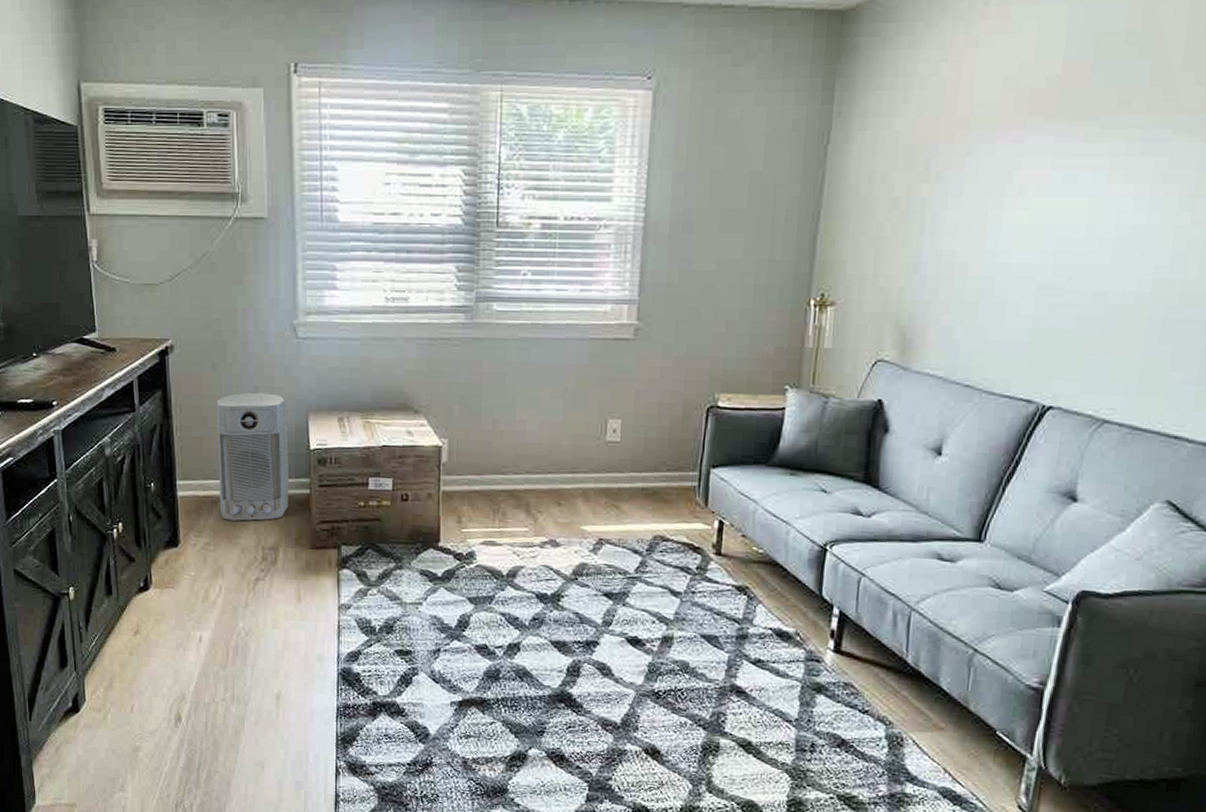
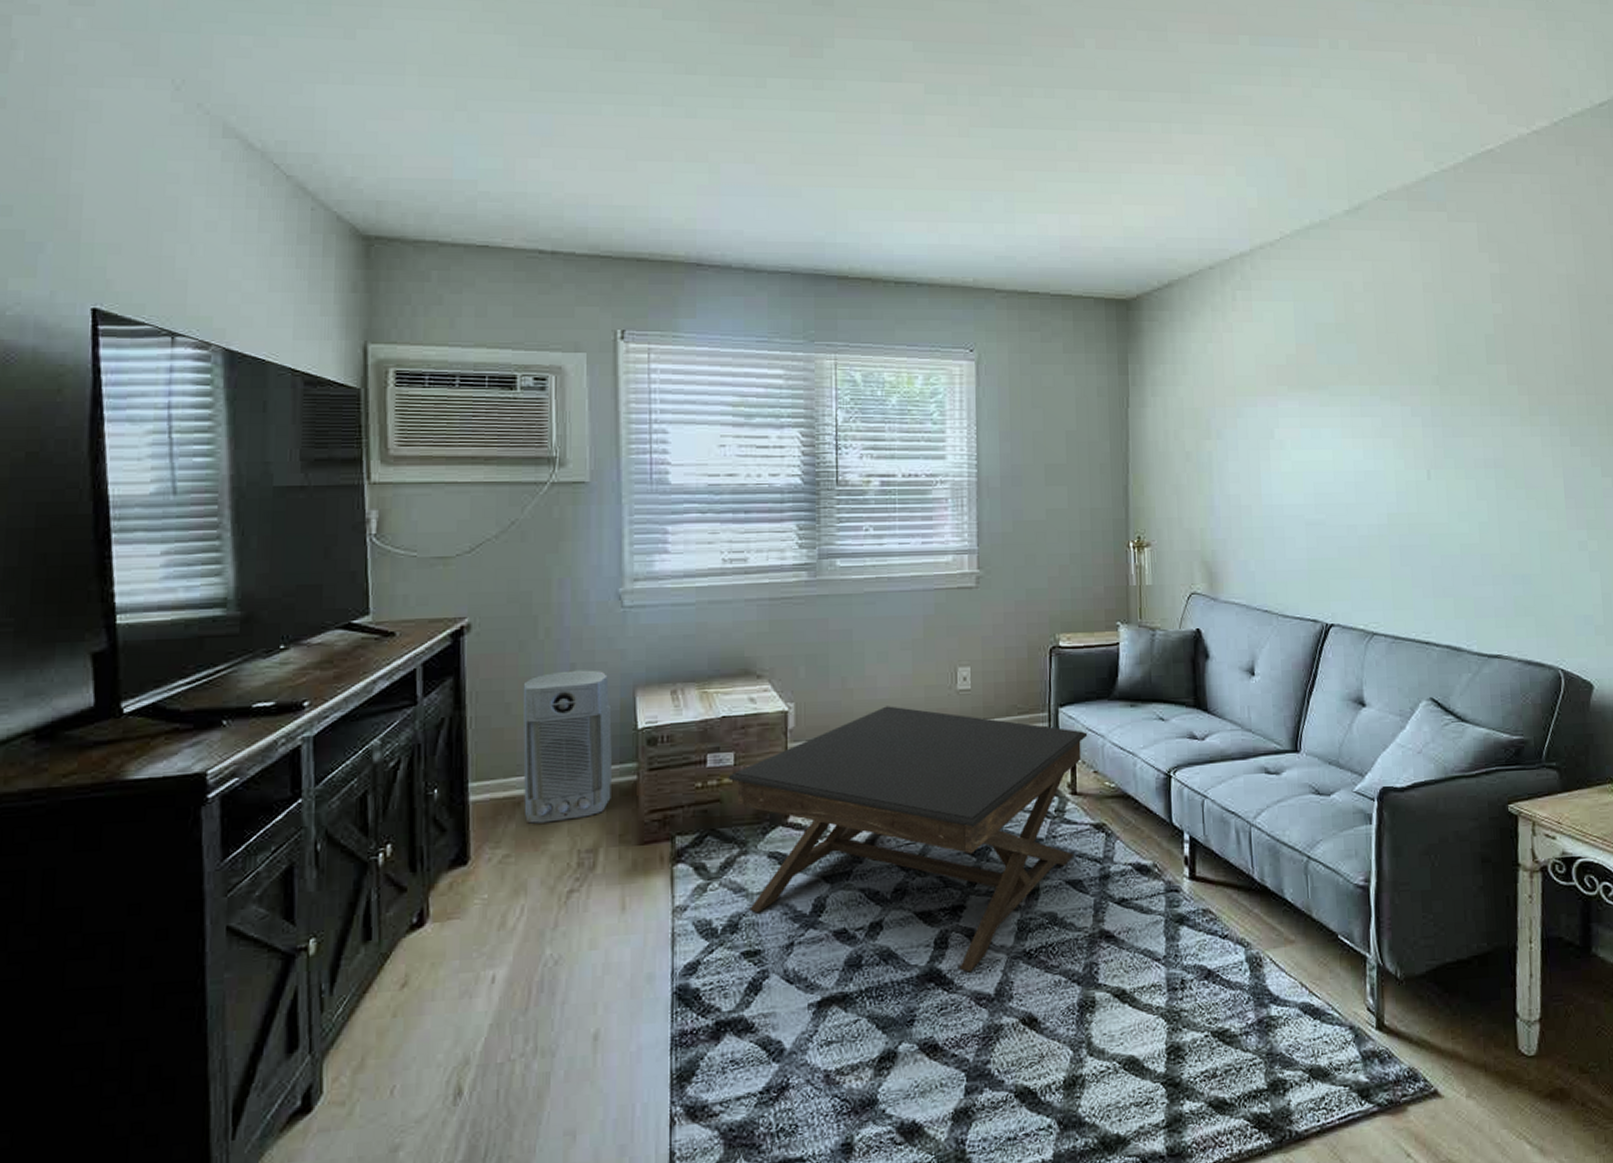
coffee table: none [386,450,739,701] -> present [728,706,1088,973]

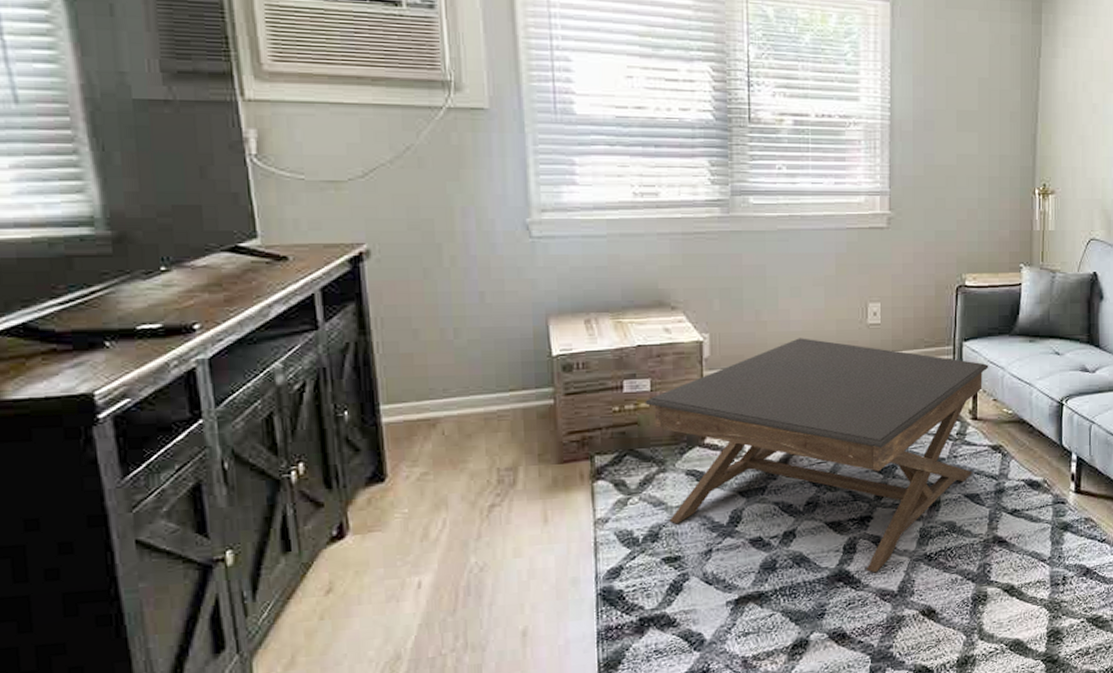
air purifier: present [523,670,613,824] -> none [430,298,529,444]

